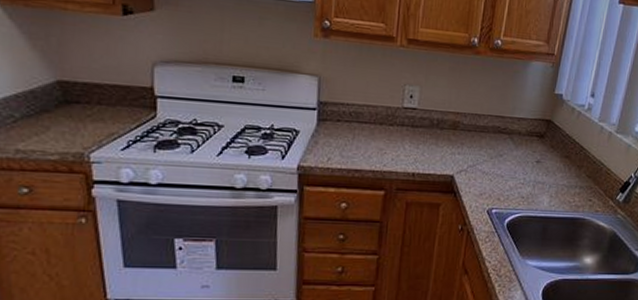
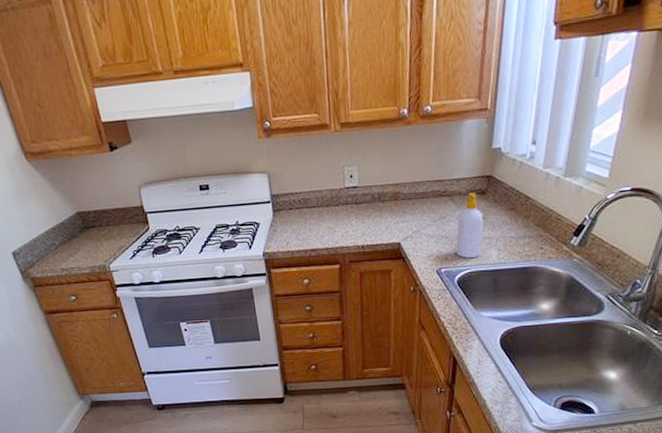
soap bottle: none [509,135,539,201] -> present [456,193,483,258]

